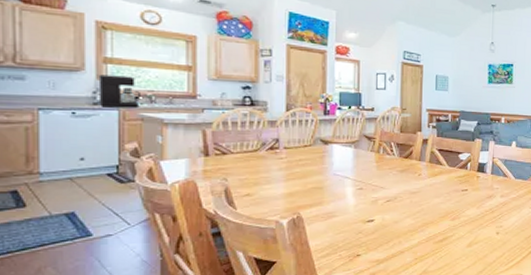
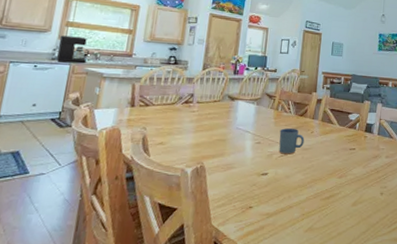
mug: none [383,172,412,199] -> present [279,128,305,155]

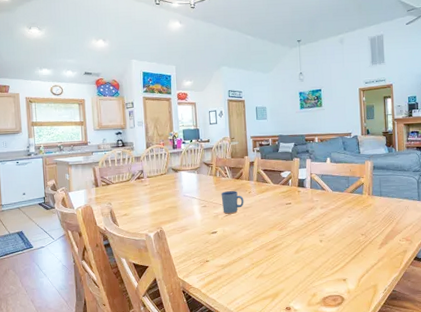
coffee maker: present [56,35,89,64] -> none [29,133,54,157]

